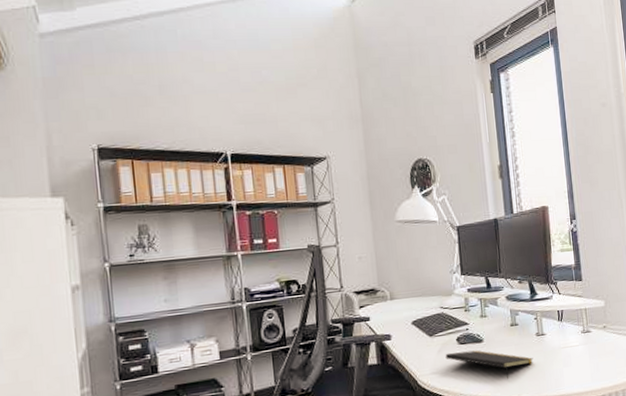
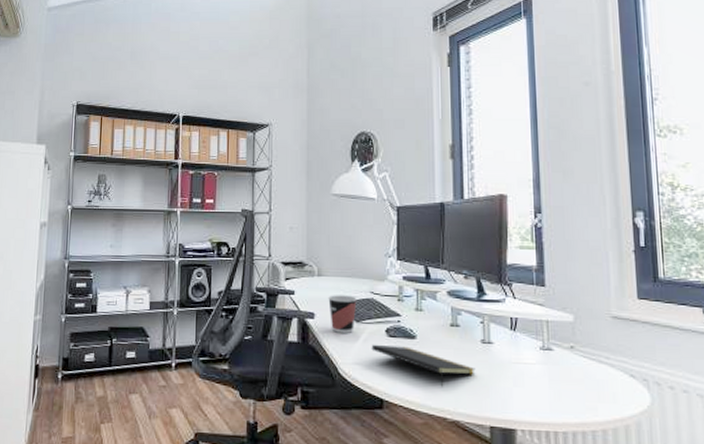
cup: none [402,313,429,349] -> present [328,295,357,333]

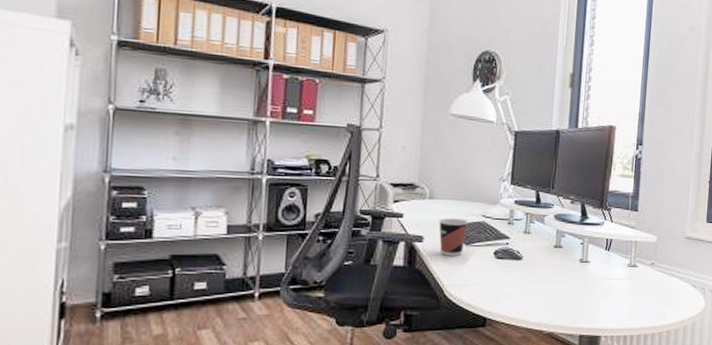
notepad: present [371,344,476,387] -> none [478,266,572,303]

